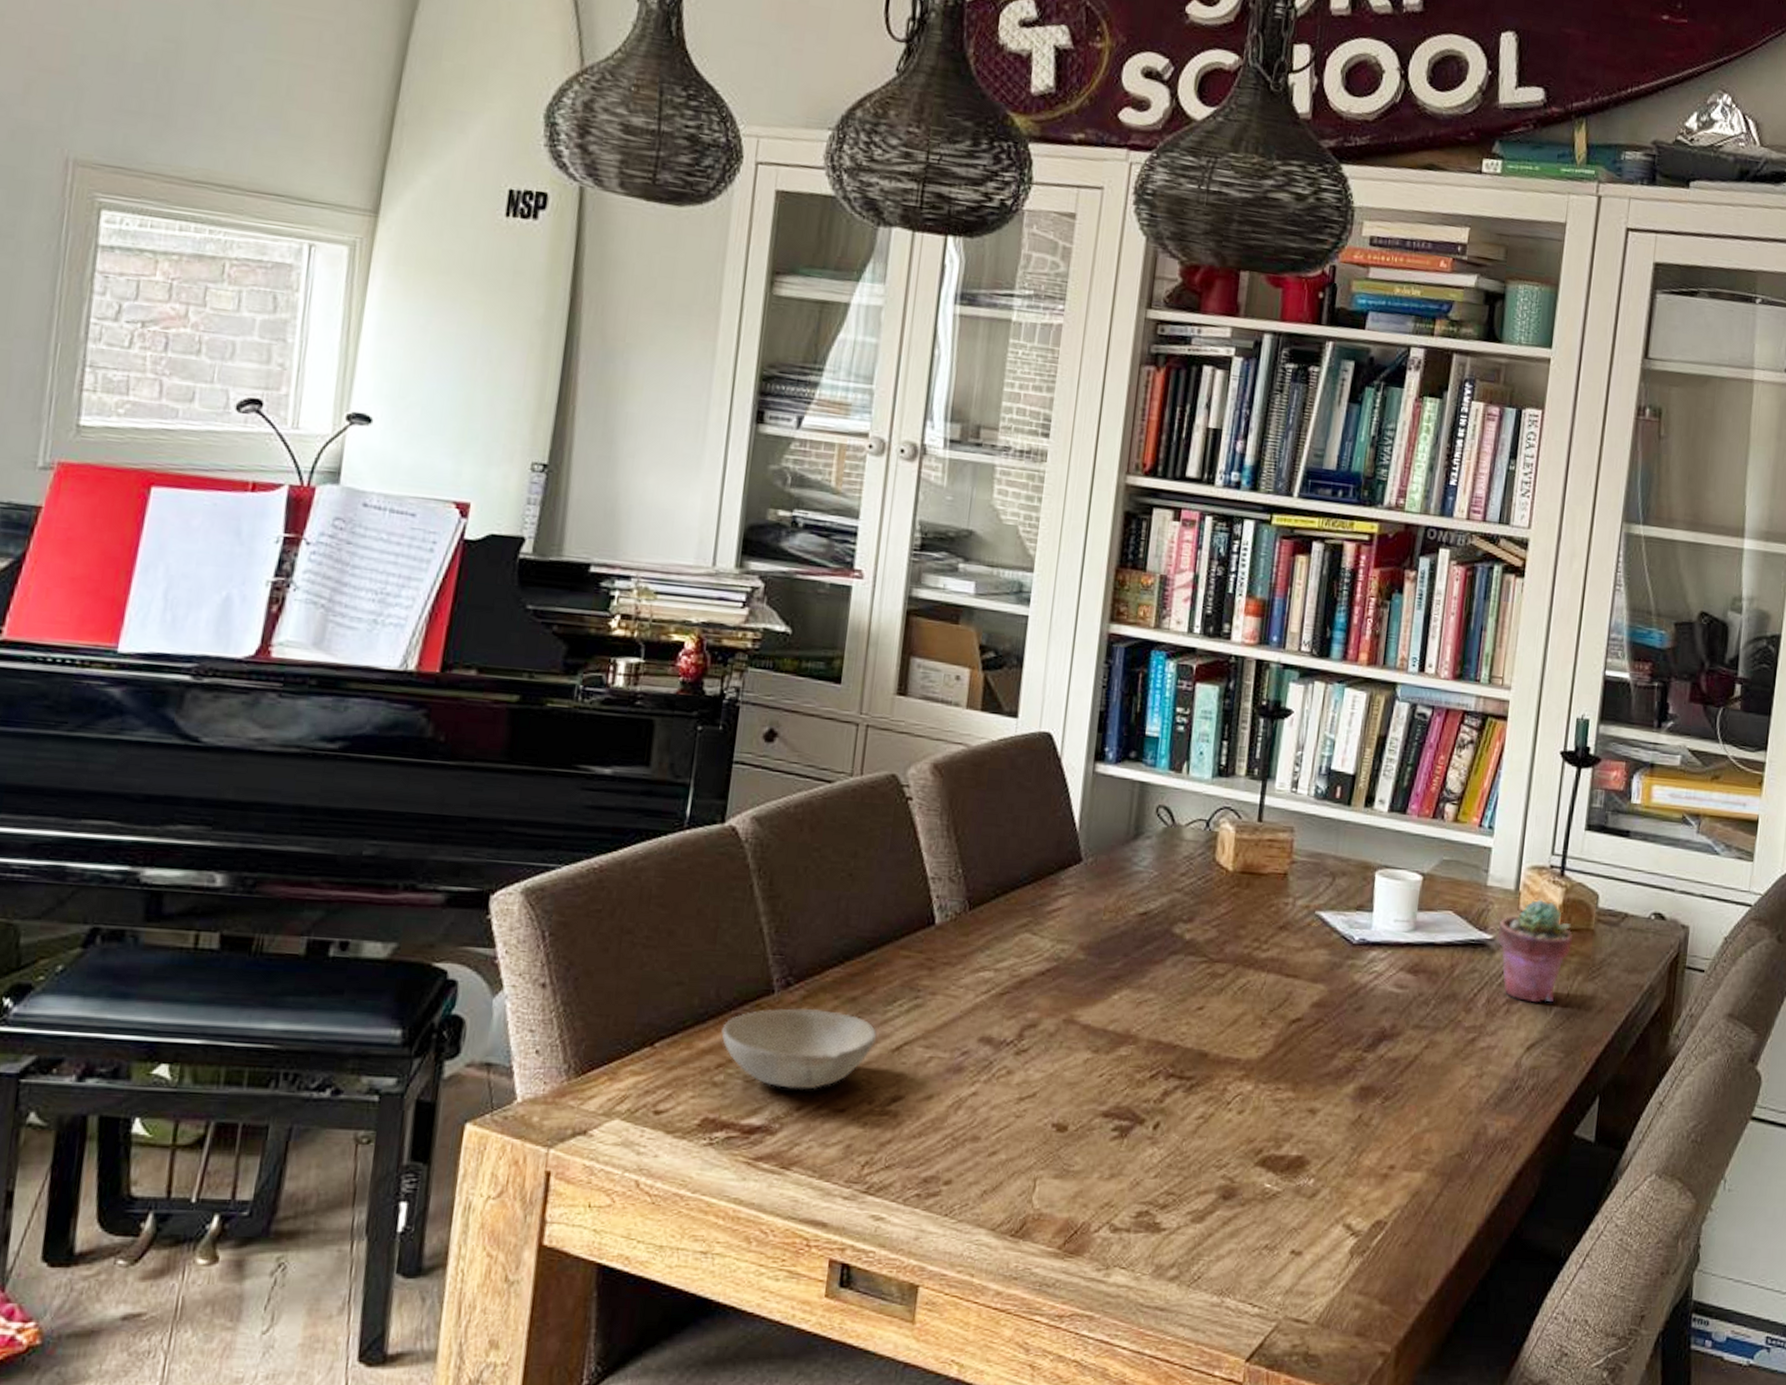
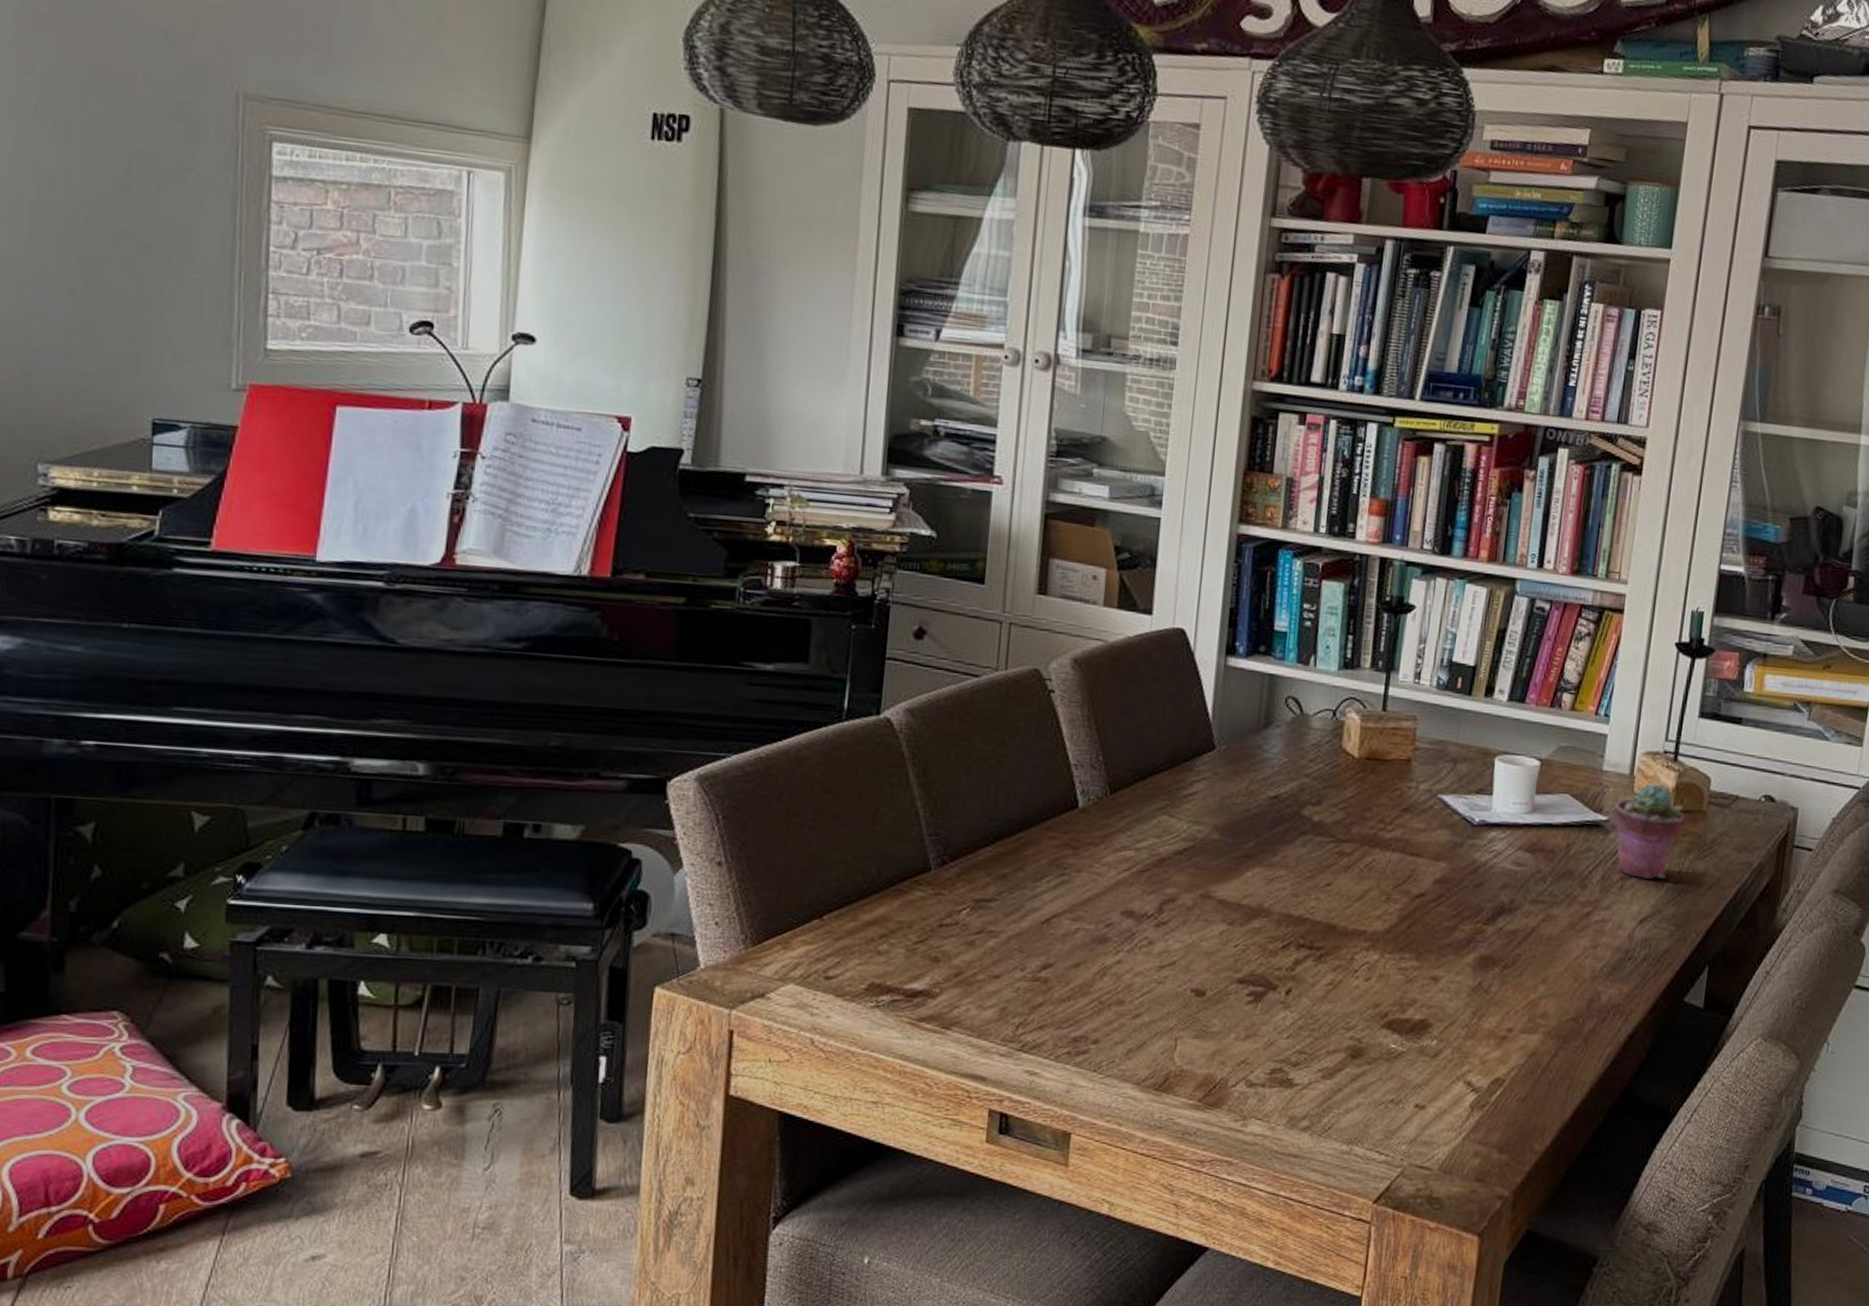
bowl: present [721,1008,877,1090] -> none [884,884,1027,958]

